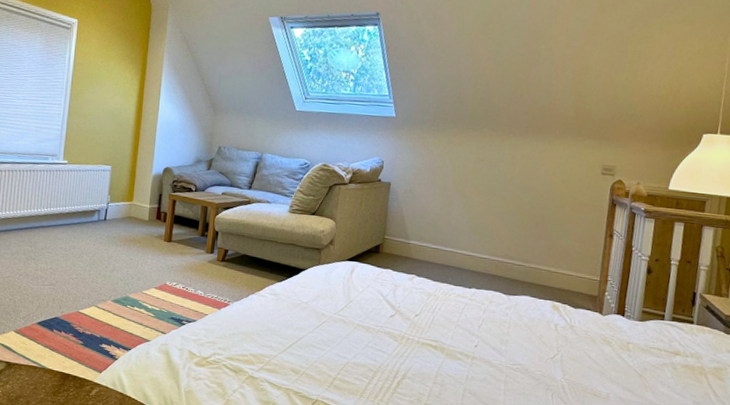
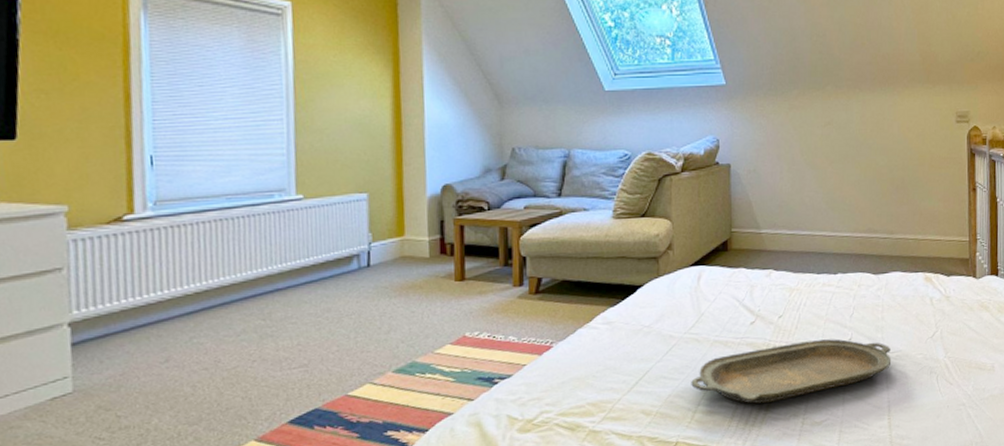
serving tray: none [334,338,512,385] -> present [691,339,892,404]

